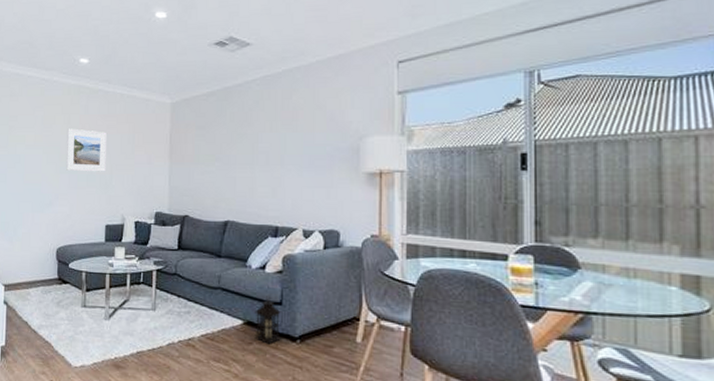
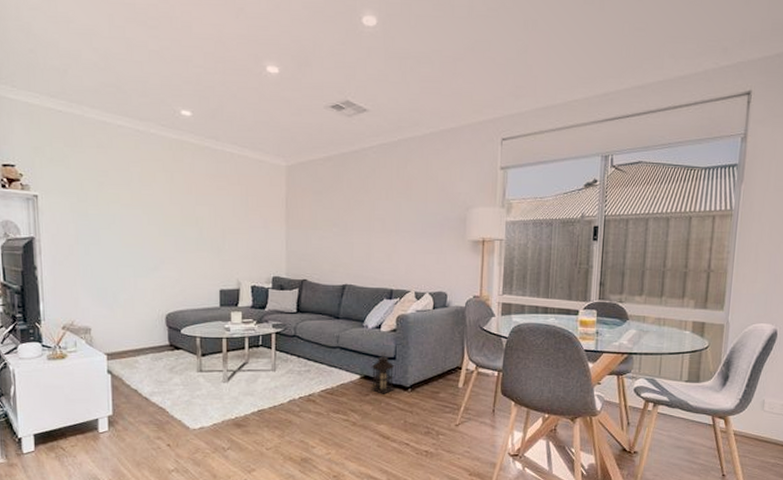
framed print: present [66,128,107,172] -> none [171,187,217,235]

